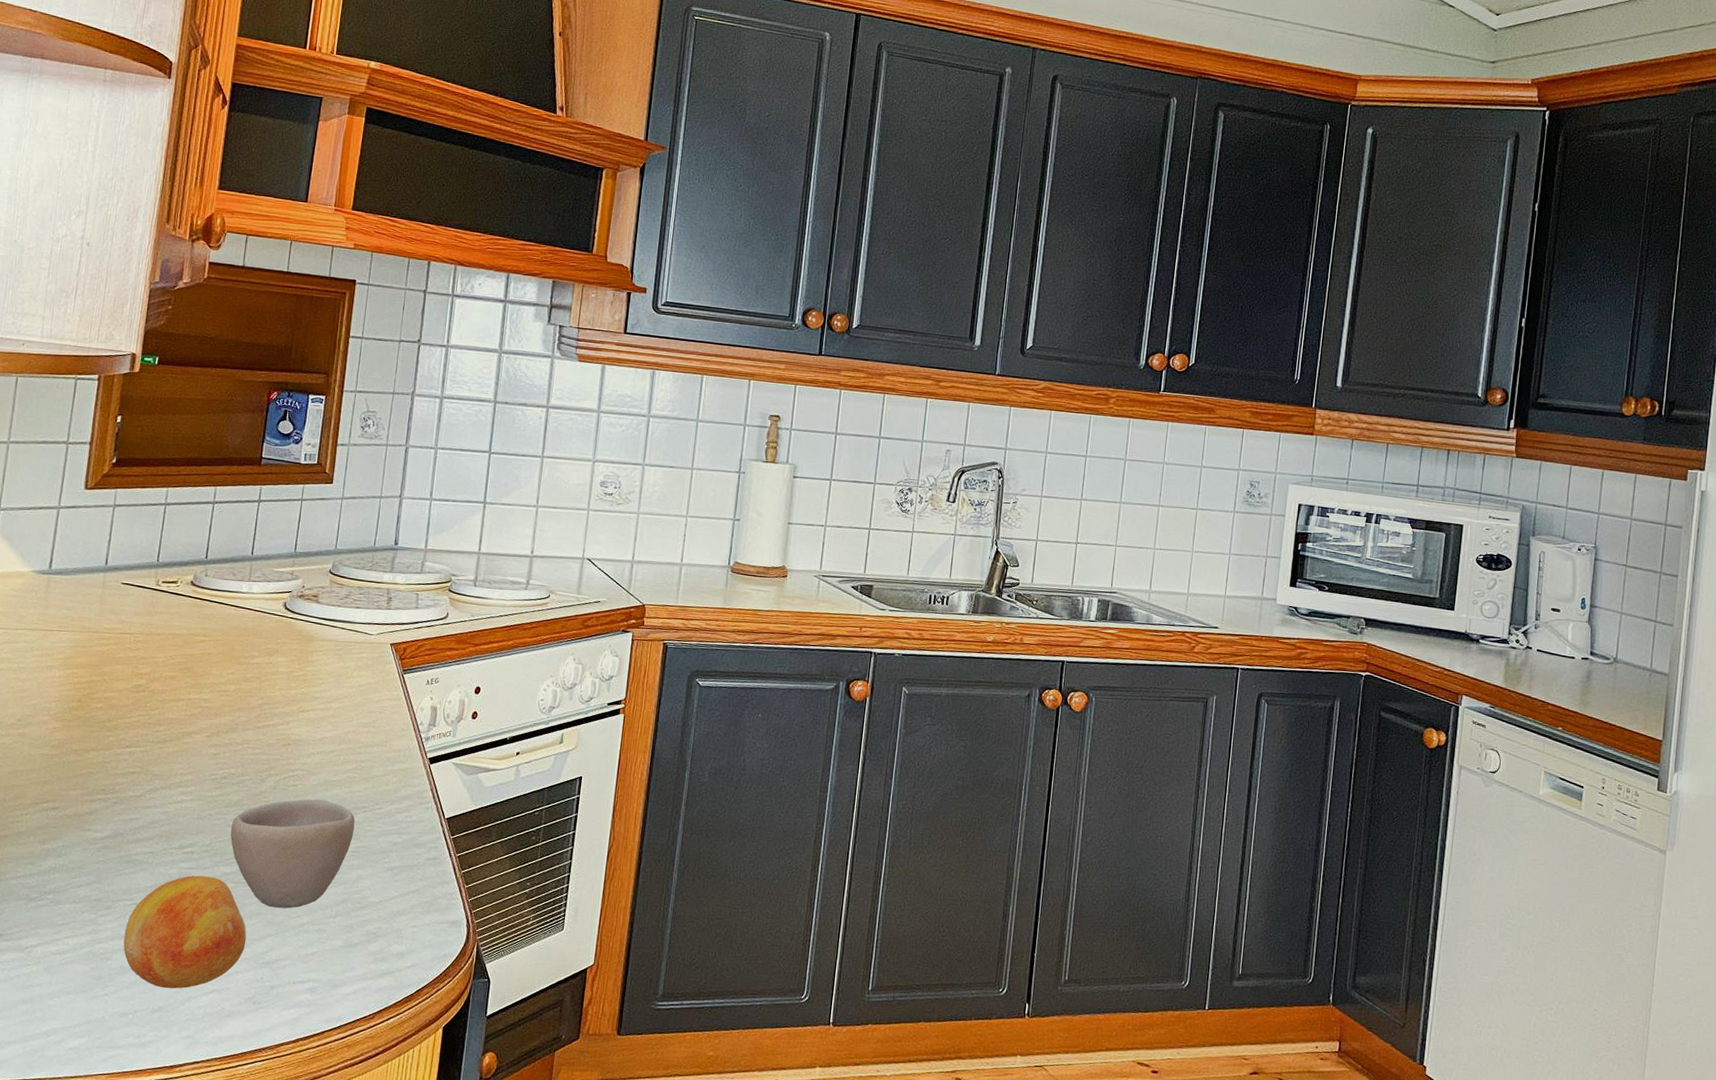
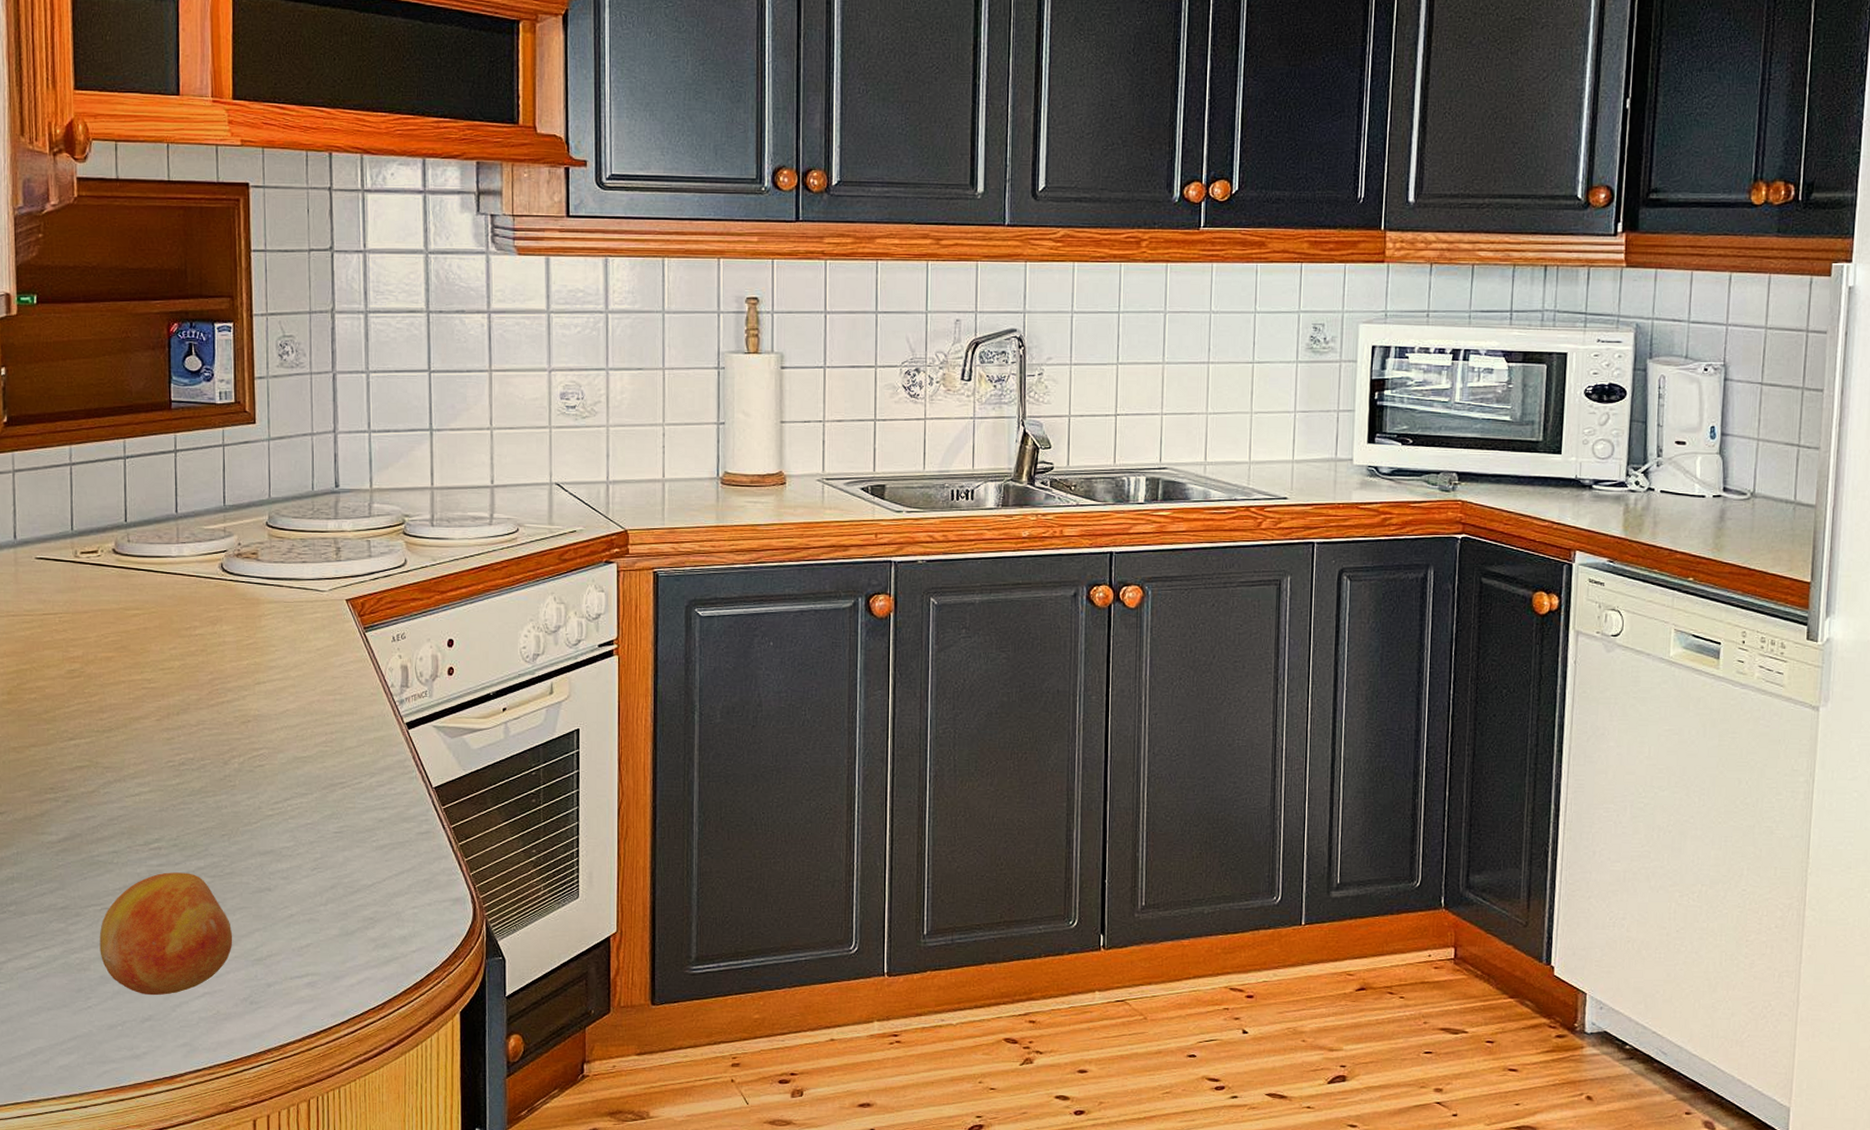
cup: present [230,799,355,909] -> none [198,778,334,901]

